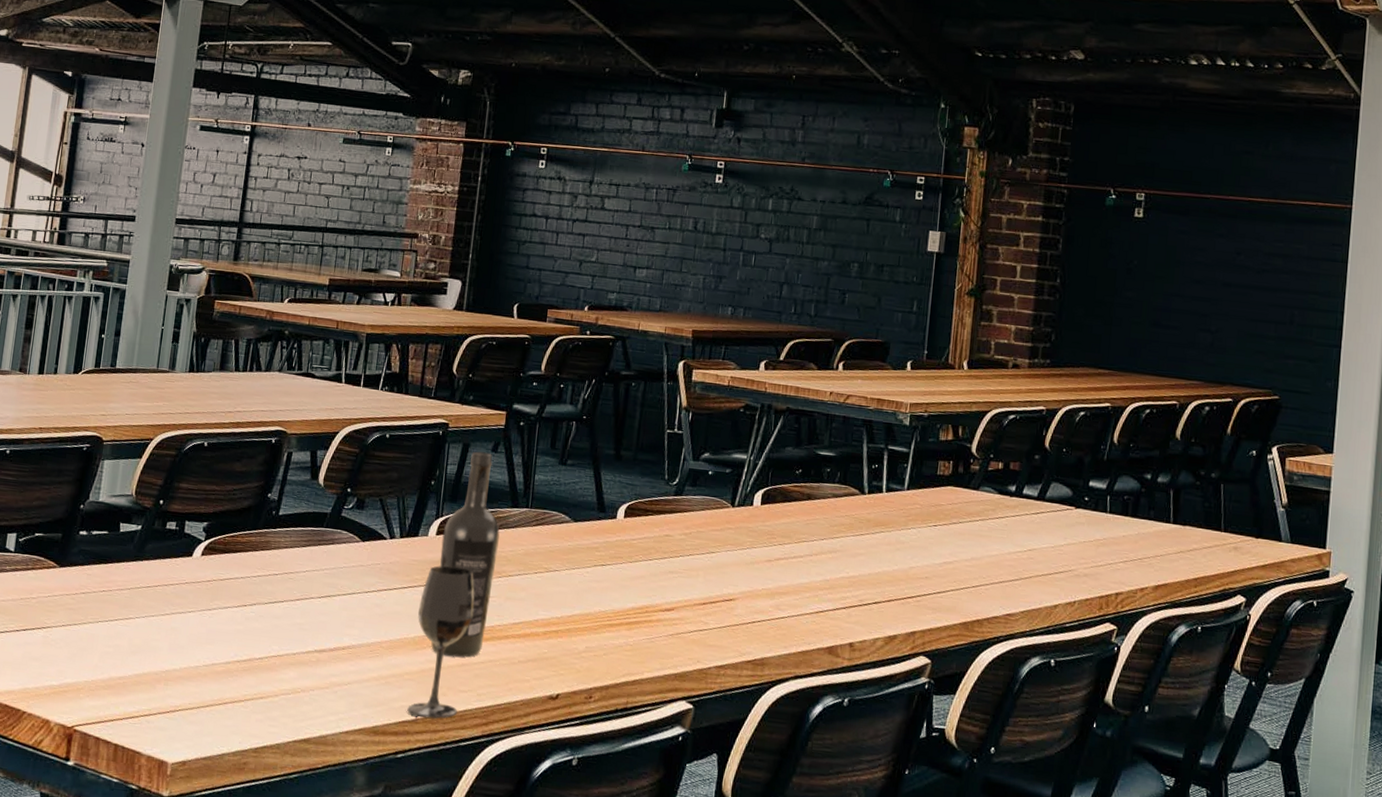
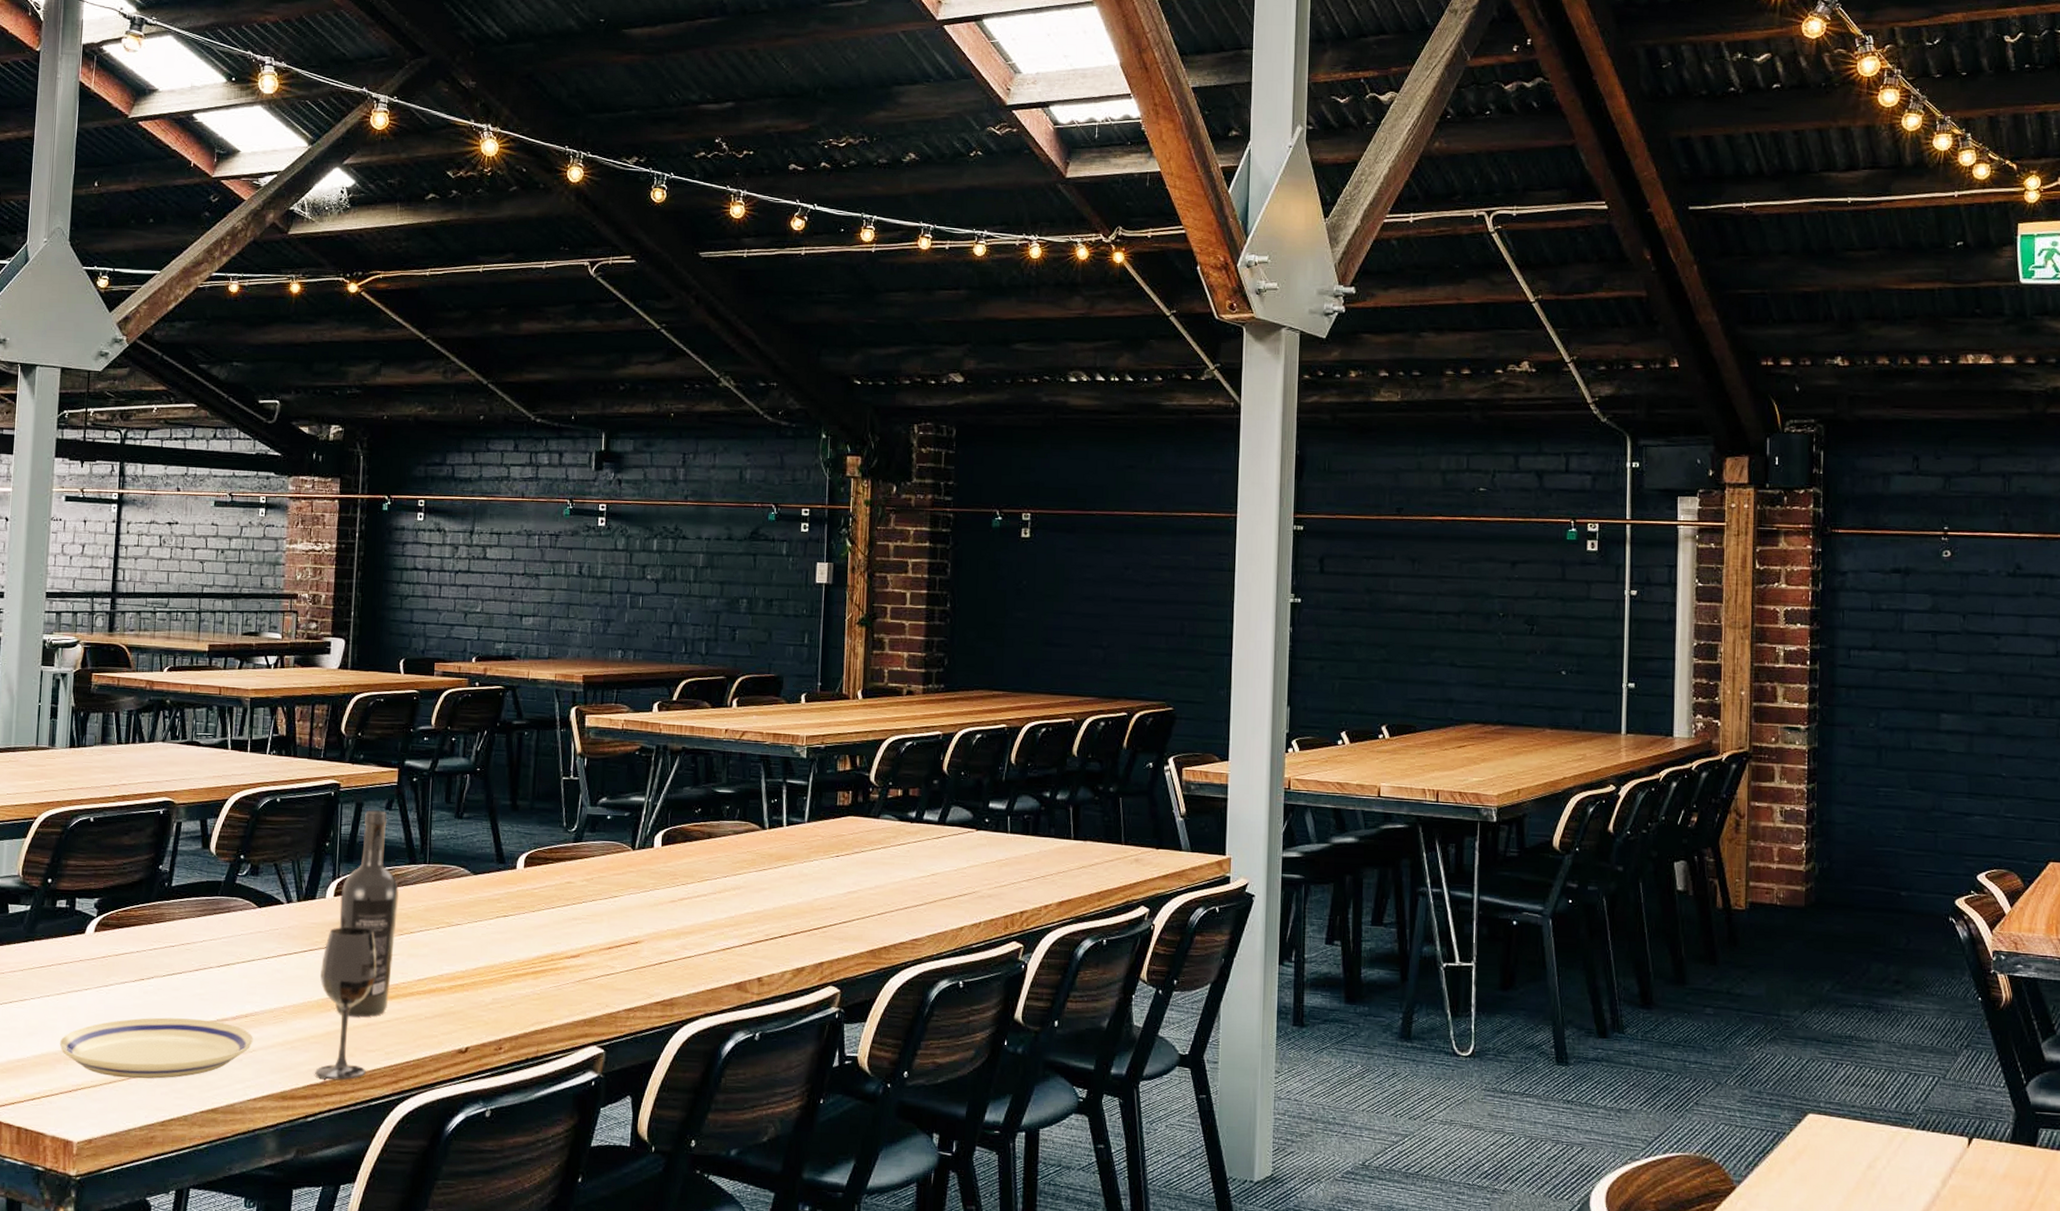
plate: none [160,644,349,706] -> present [59,1017,253,1079]

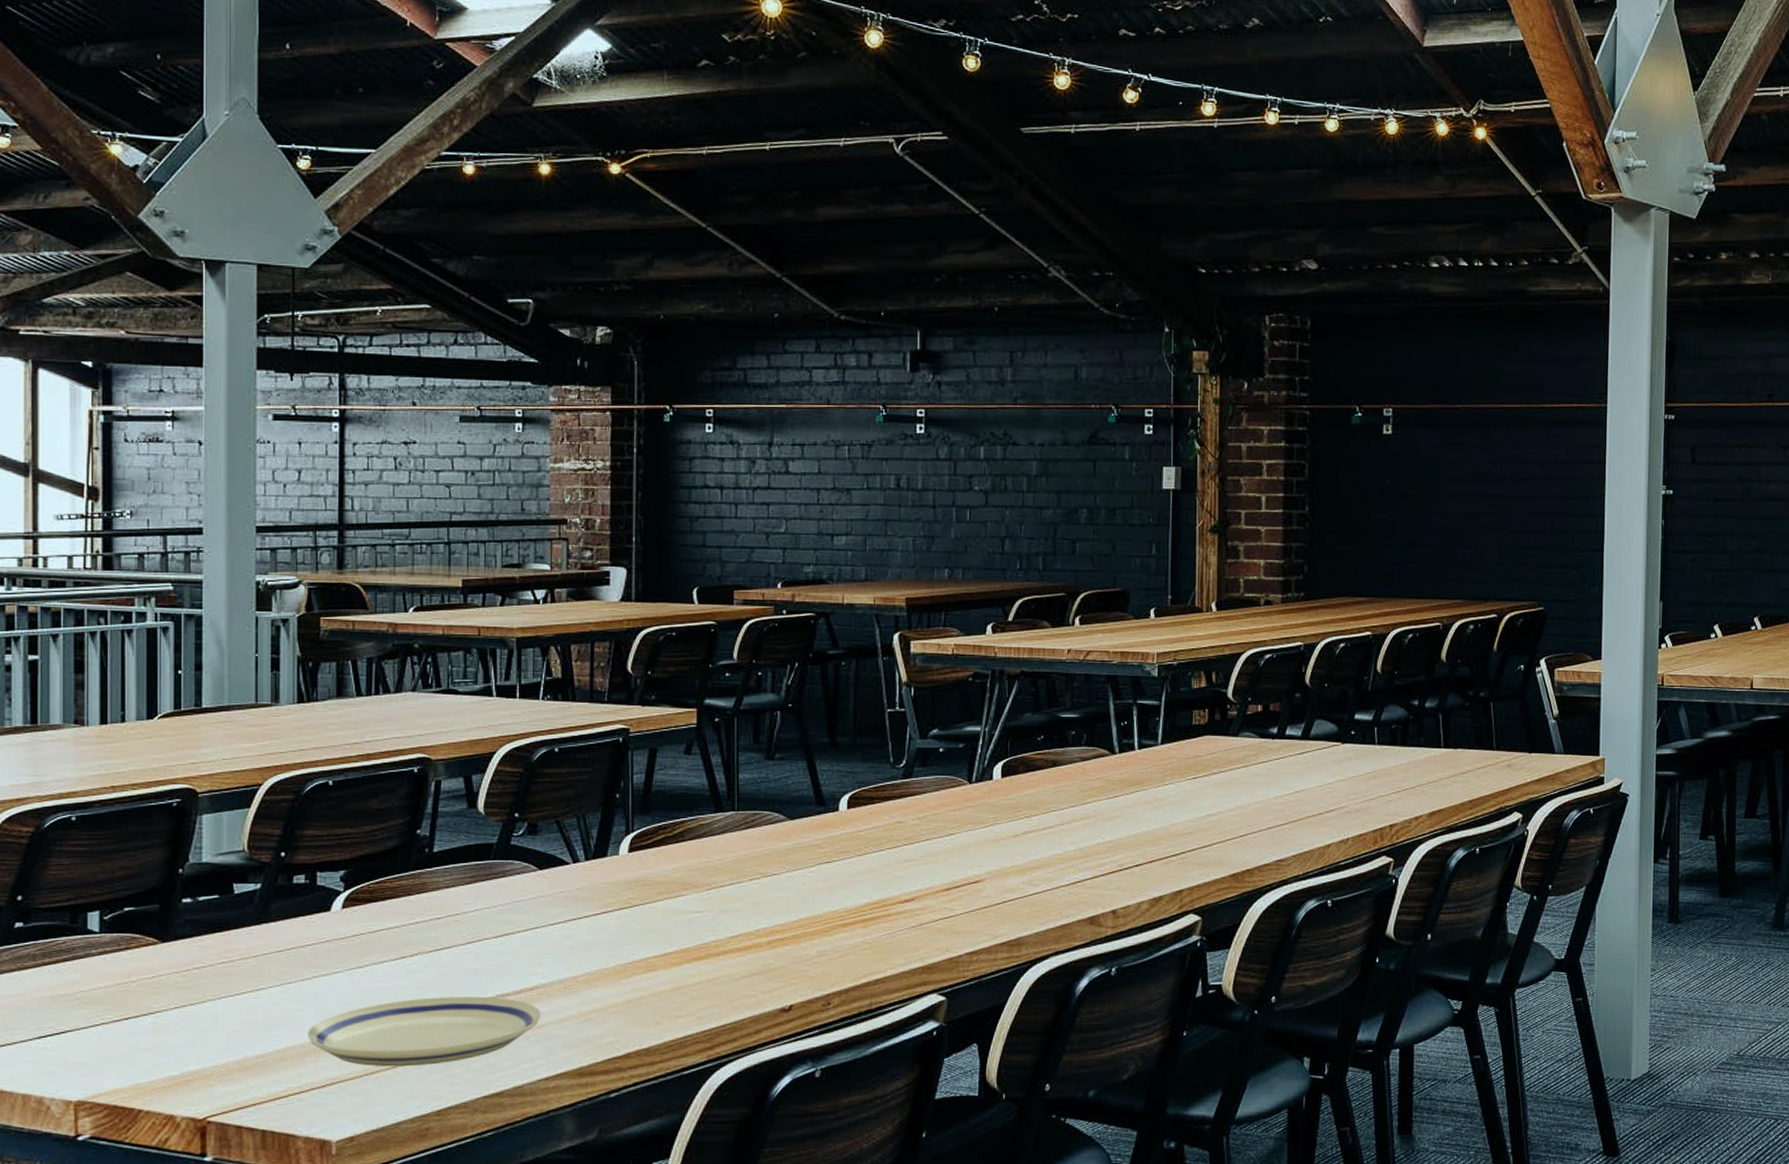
wine glass: present [315,926,377,1081] -> none [616,884,682,1052]
wine bottle: present [335,810,399,1017] -> none [636,755,705,981]

